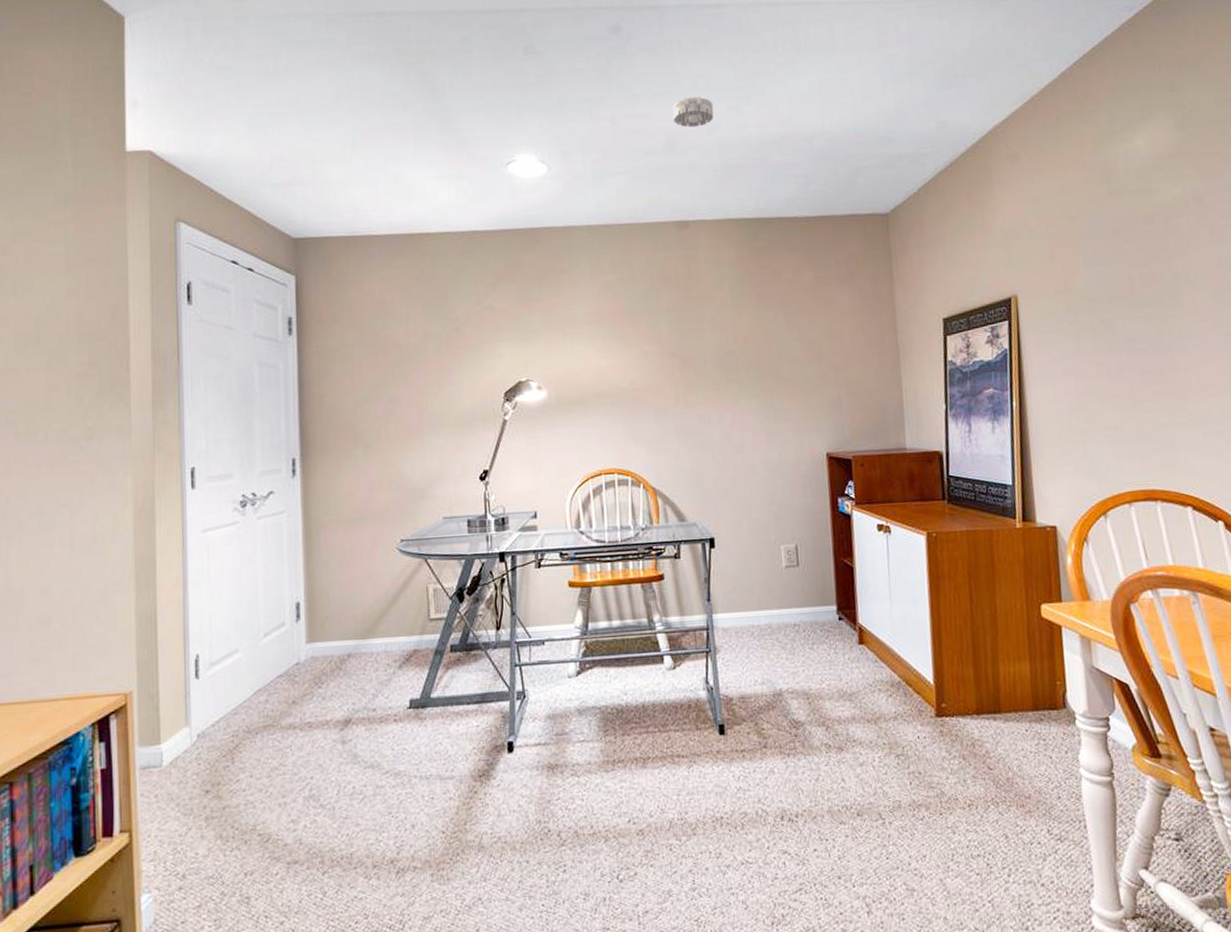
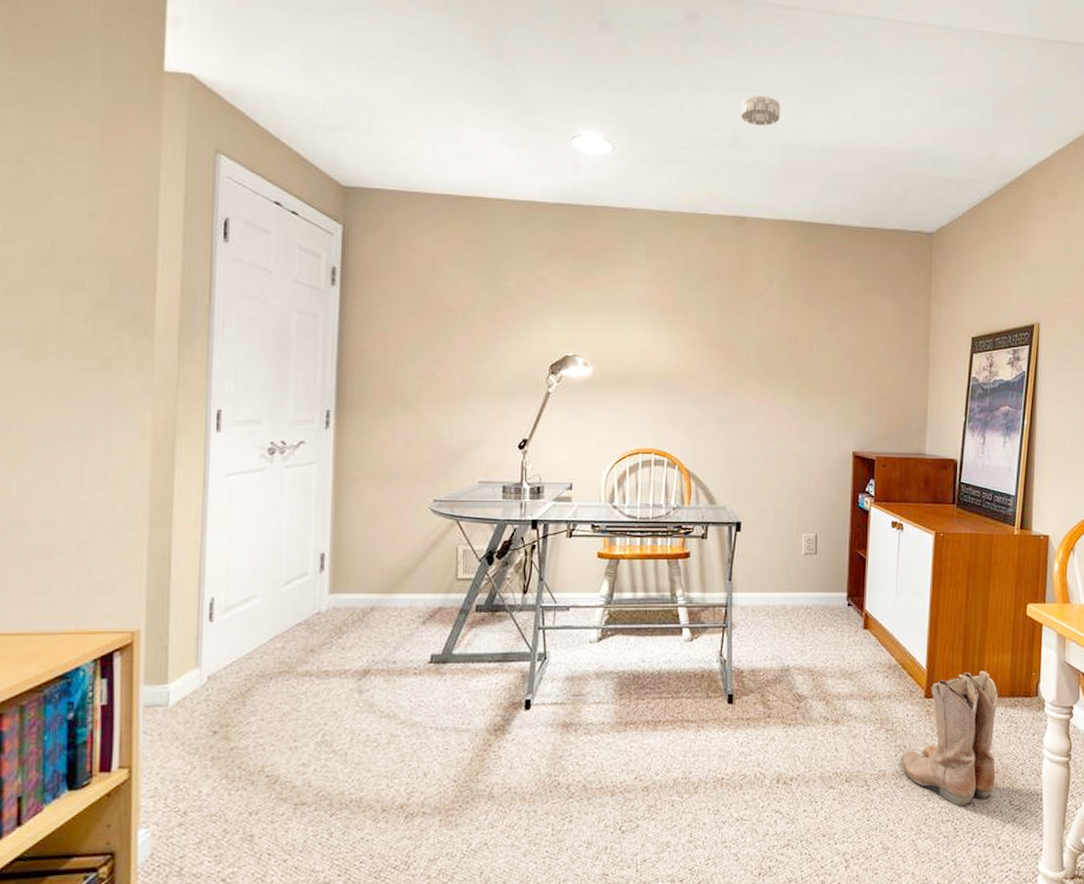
boots: none [915,682,1029,839] -> present [900,671,999,806]

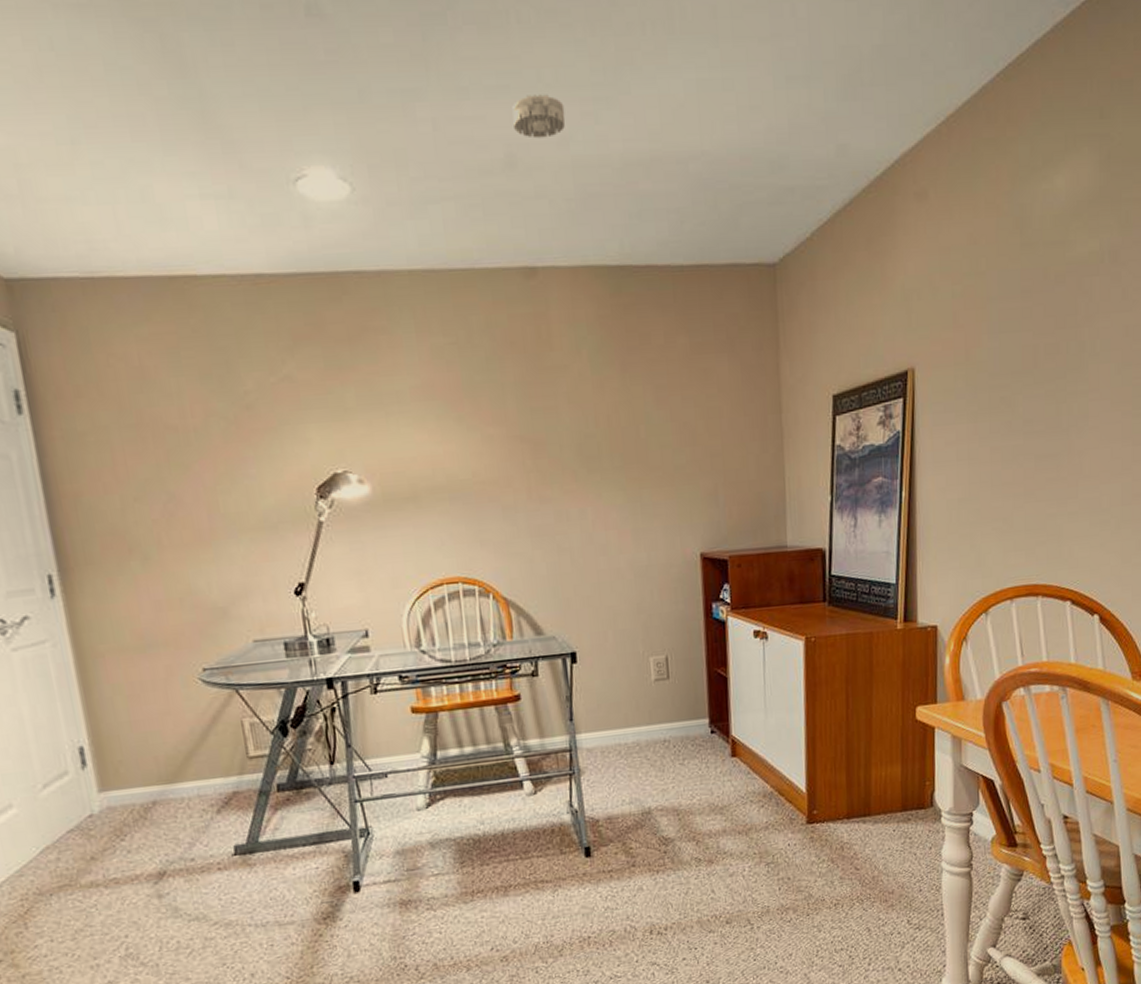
boots: present [900,671,999,806] -> none [784,786,891,933]

